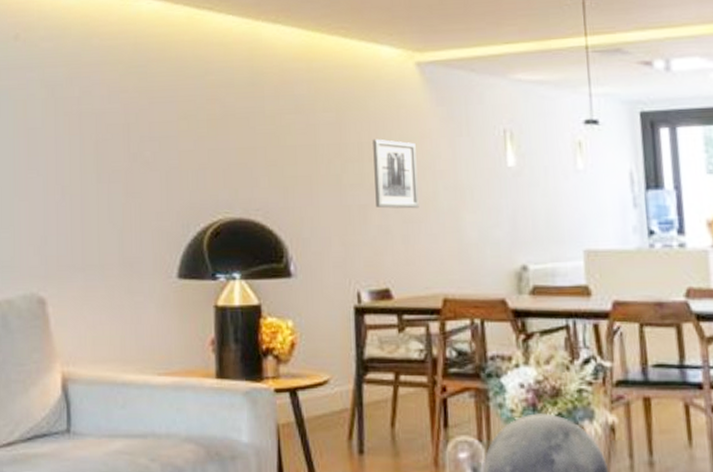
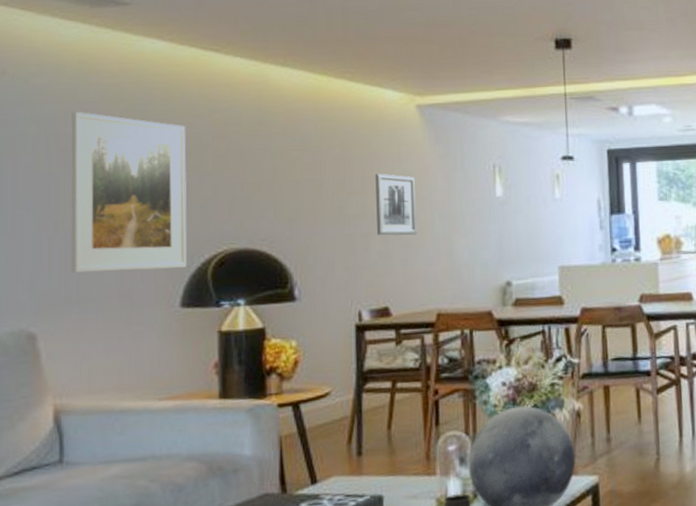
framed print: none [75,74,183,238] -> present [71,111,187,273]

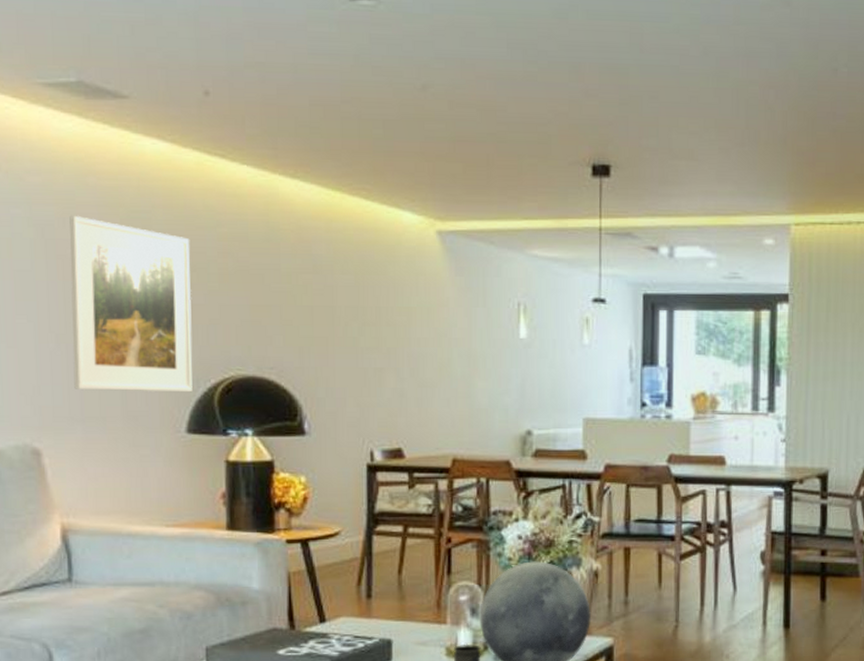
wall art: present [375,173,417,236] -> none [391,304,434,374]

